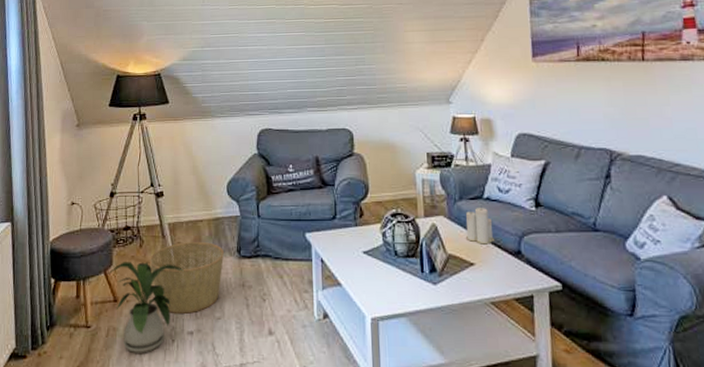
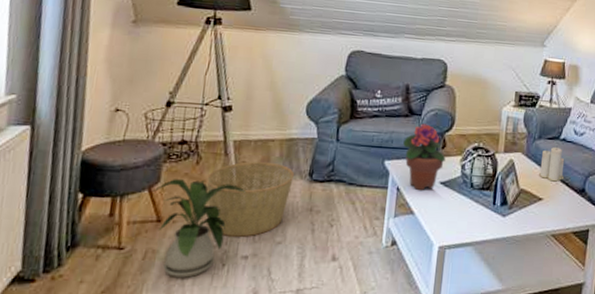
potted flower: none [321,194,365,261] -> present [403,123,446,190]

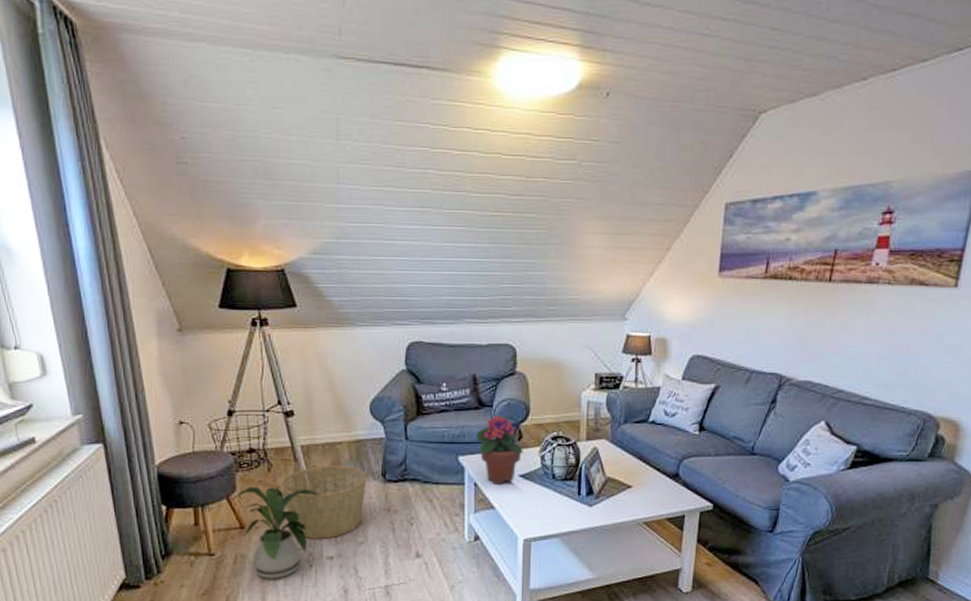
candle: present [538,145,565,182] -> none [626,429,655,468]

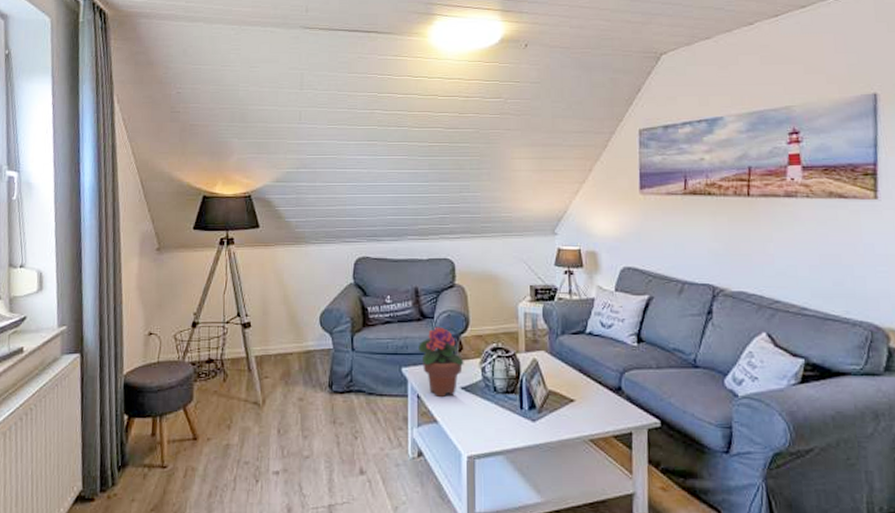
house plant: present [230,487,321,579] -> none [186,397,271,495]
basket: present [280,466,368,539] -> none [233,376,315,452]

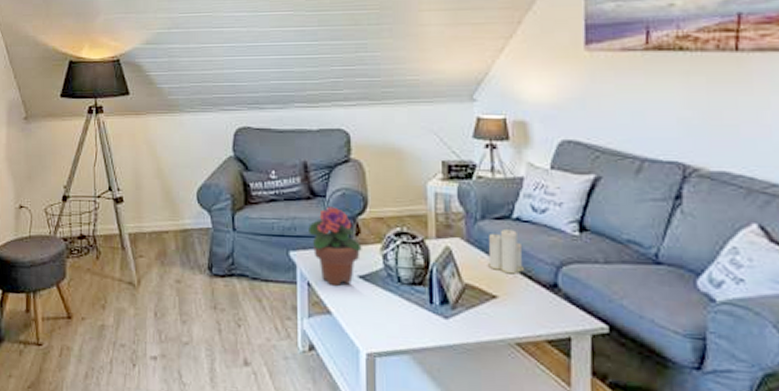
candle: none [566,340,596,381] -> present [487,227,525,274]

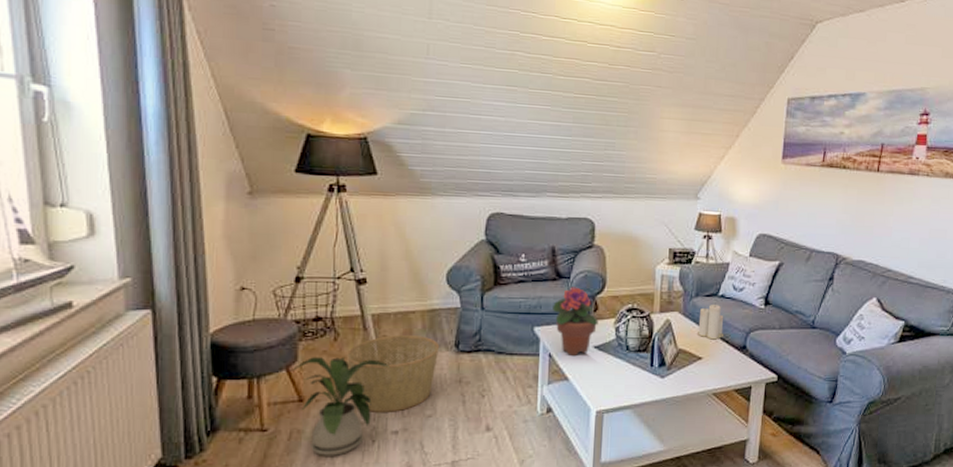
house plant: none [59,275,146,377] -> present [290,357,389,456]
basket: none [107,255,194,336] -> present [346,335,440,412]

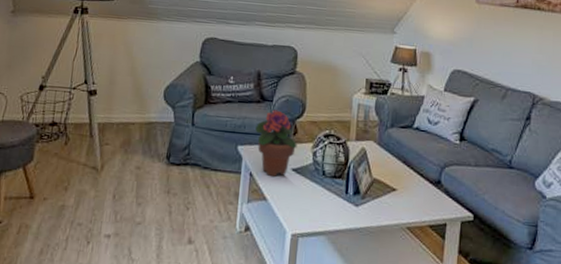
house plant: present [290,357,389,456] -> none [26,158,109,254]
basket: present [346,335,440,412] -> none [73,143,154,217]
candle: present [697,302,724,340] -> none [391,134,419,172]

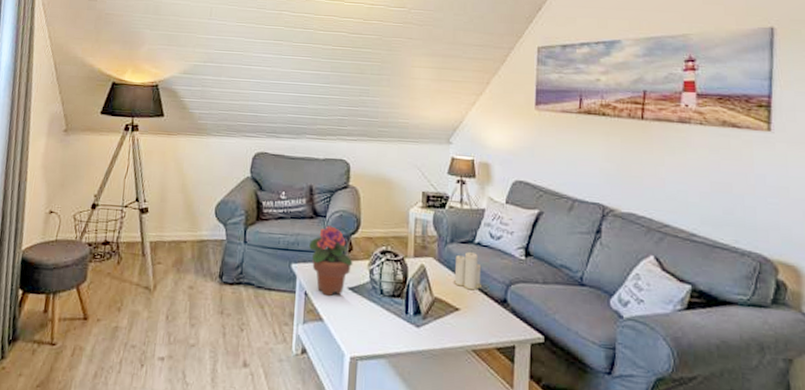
candle: none [391,134,419,172] -> present [453,250,483,291]

